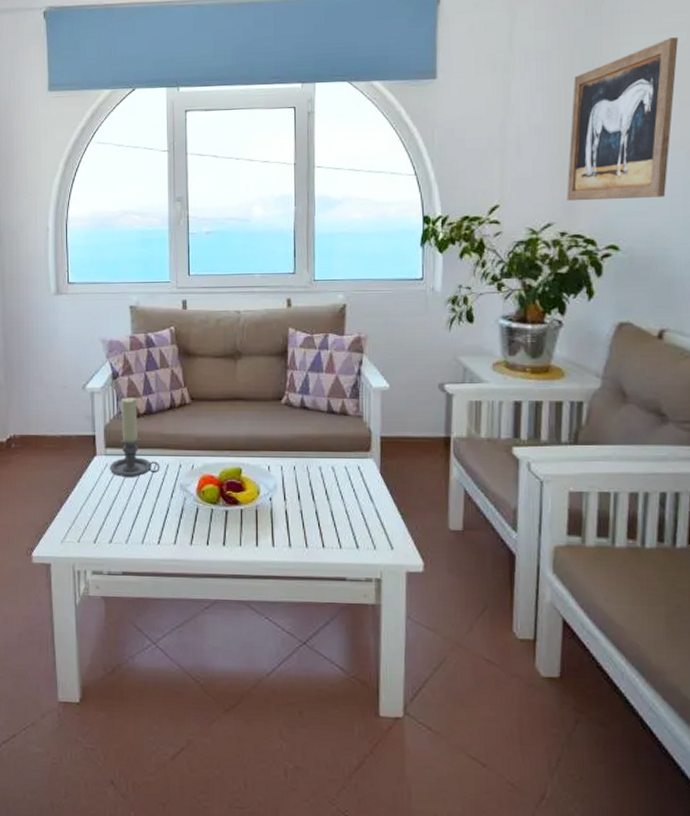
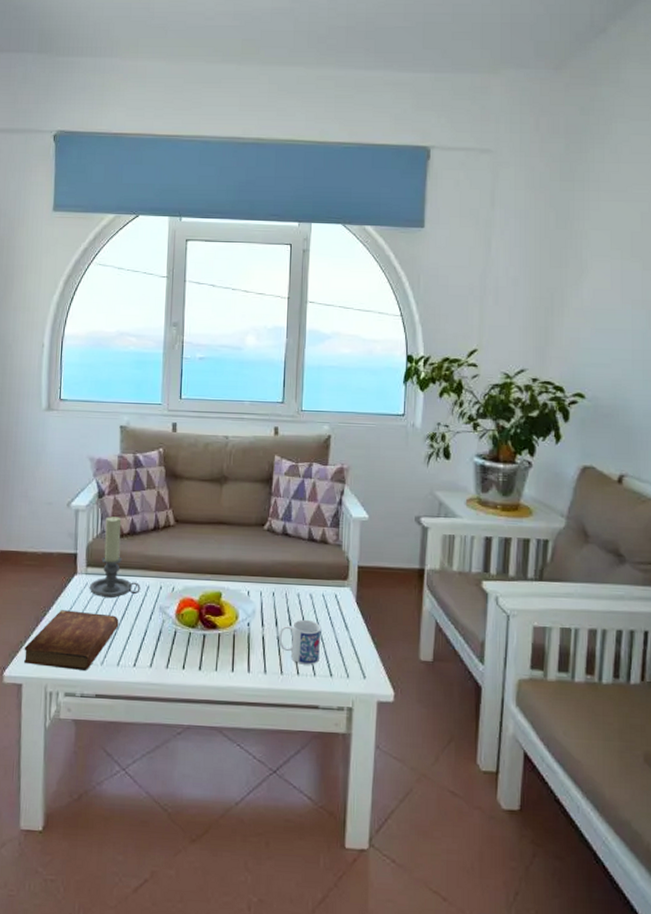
bible: none [50,491,141,549] -> present [24,610,119,670]
mug: none [302,492,346,538] -> present [279,619,322,665]
wall art: present [567,37,678,201] -> none [539,207,641,351]

